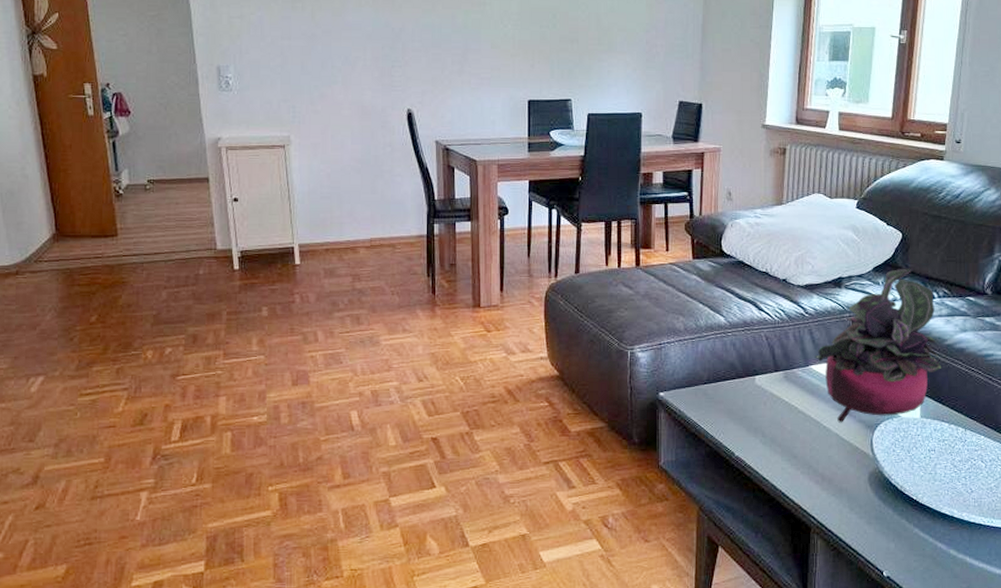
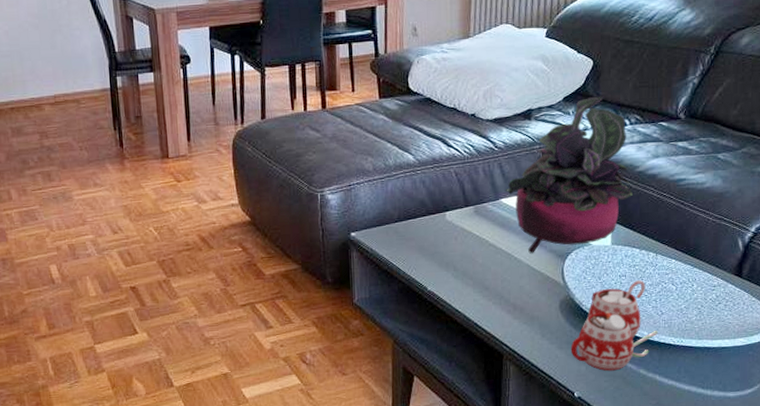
mug: none [879,456,968,550] -> present [570,280,658,371]

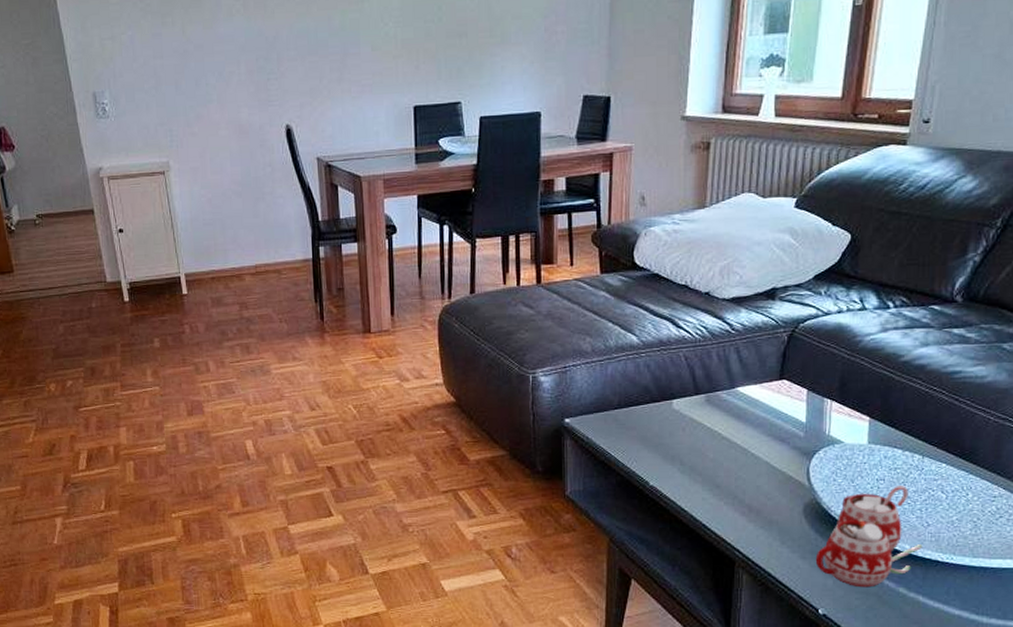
potted plant: present [505,96,634,254] -> none [742,274,897,450]

